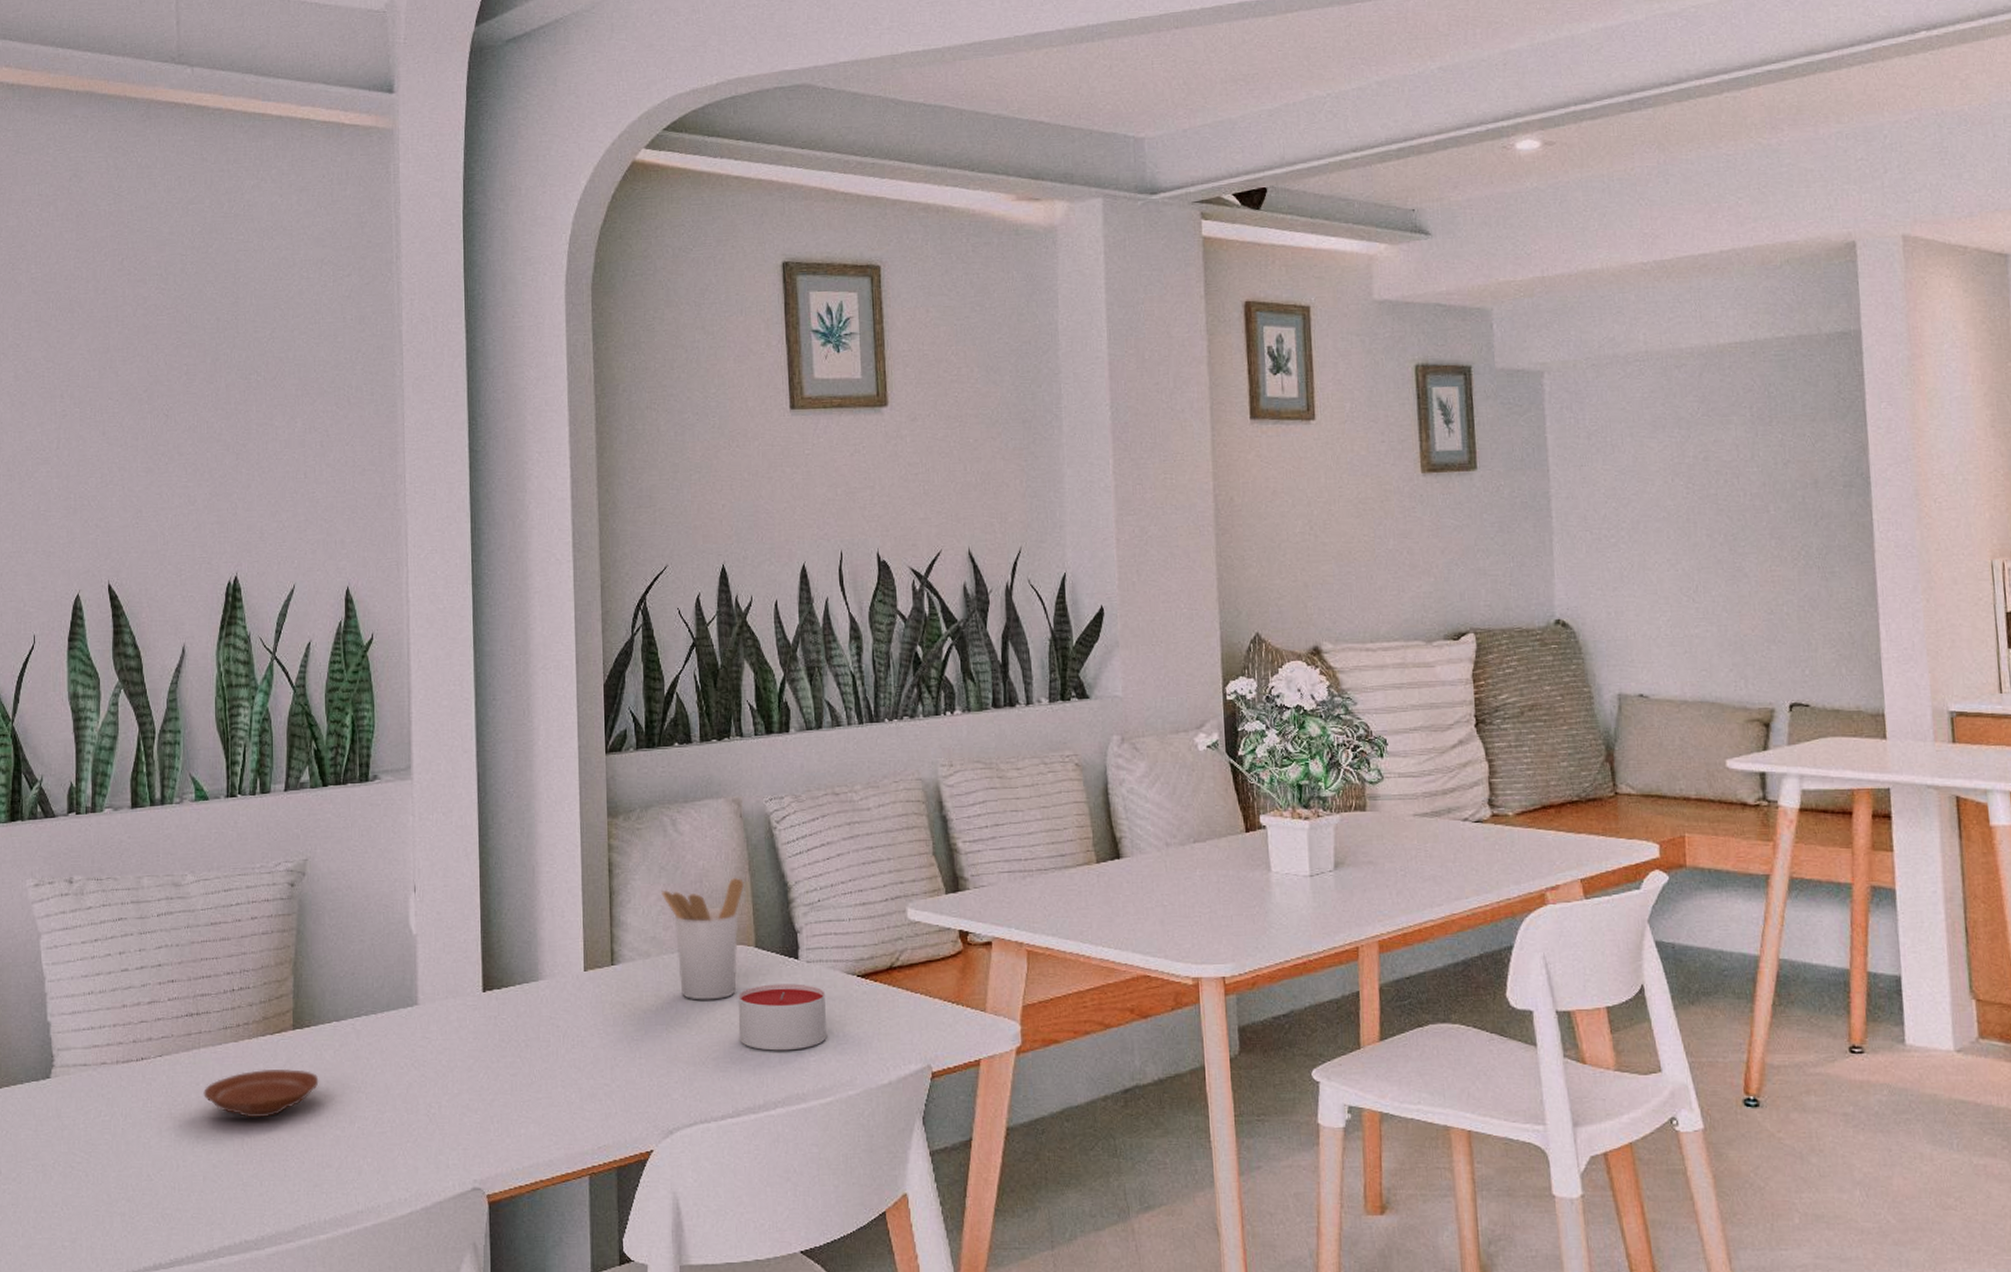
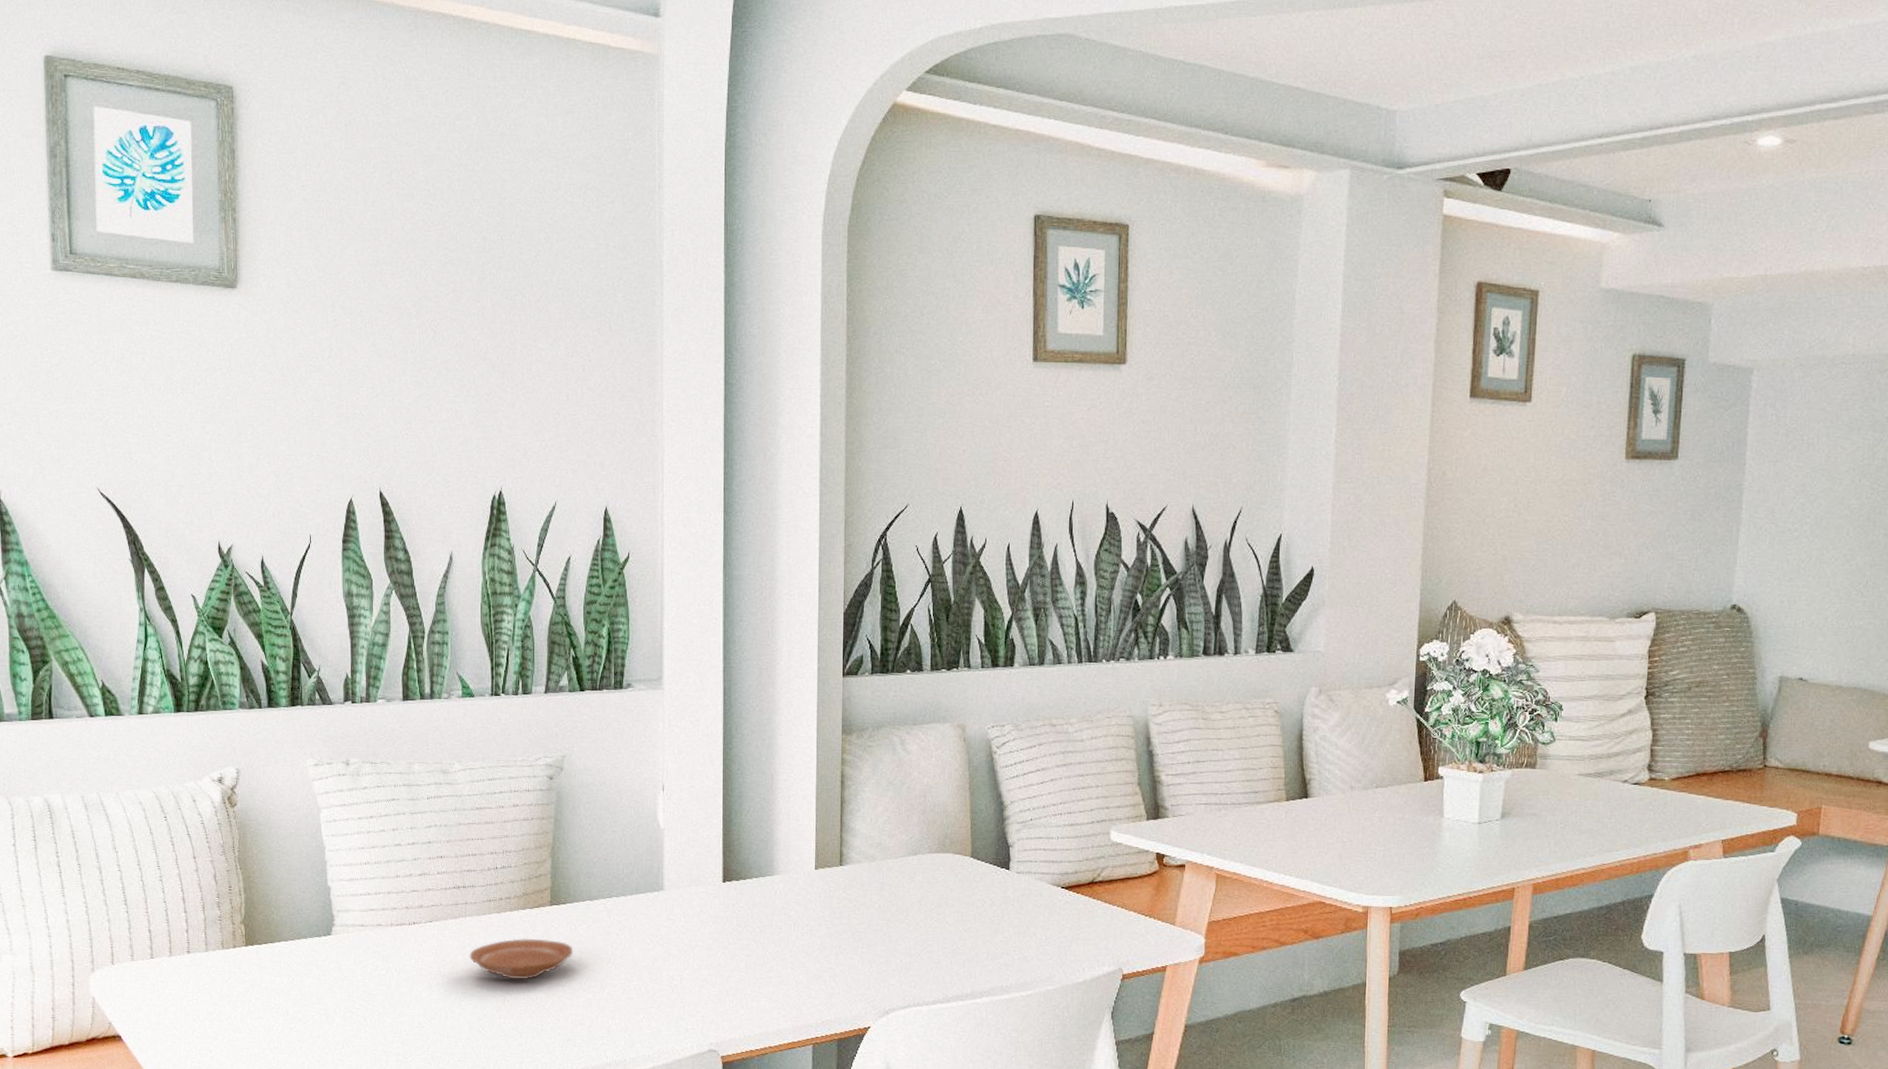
utensil holder: present [661,878,744,1000] -> none [888,795,964,901]
candle: present [738,983,827,1051] -> none [953,890,1031,949]

